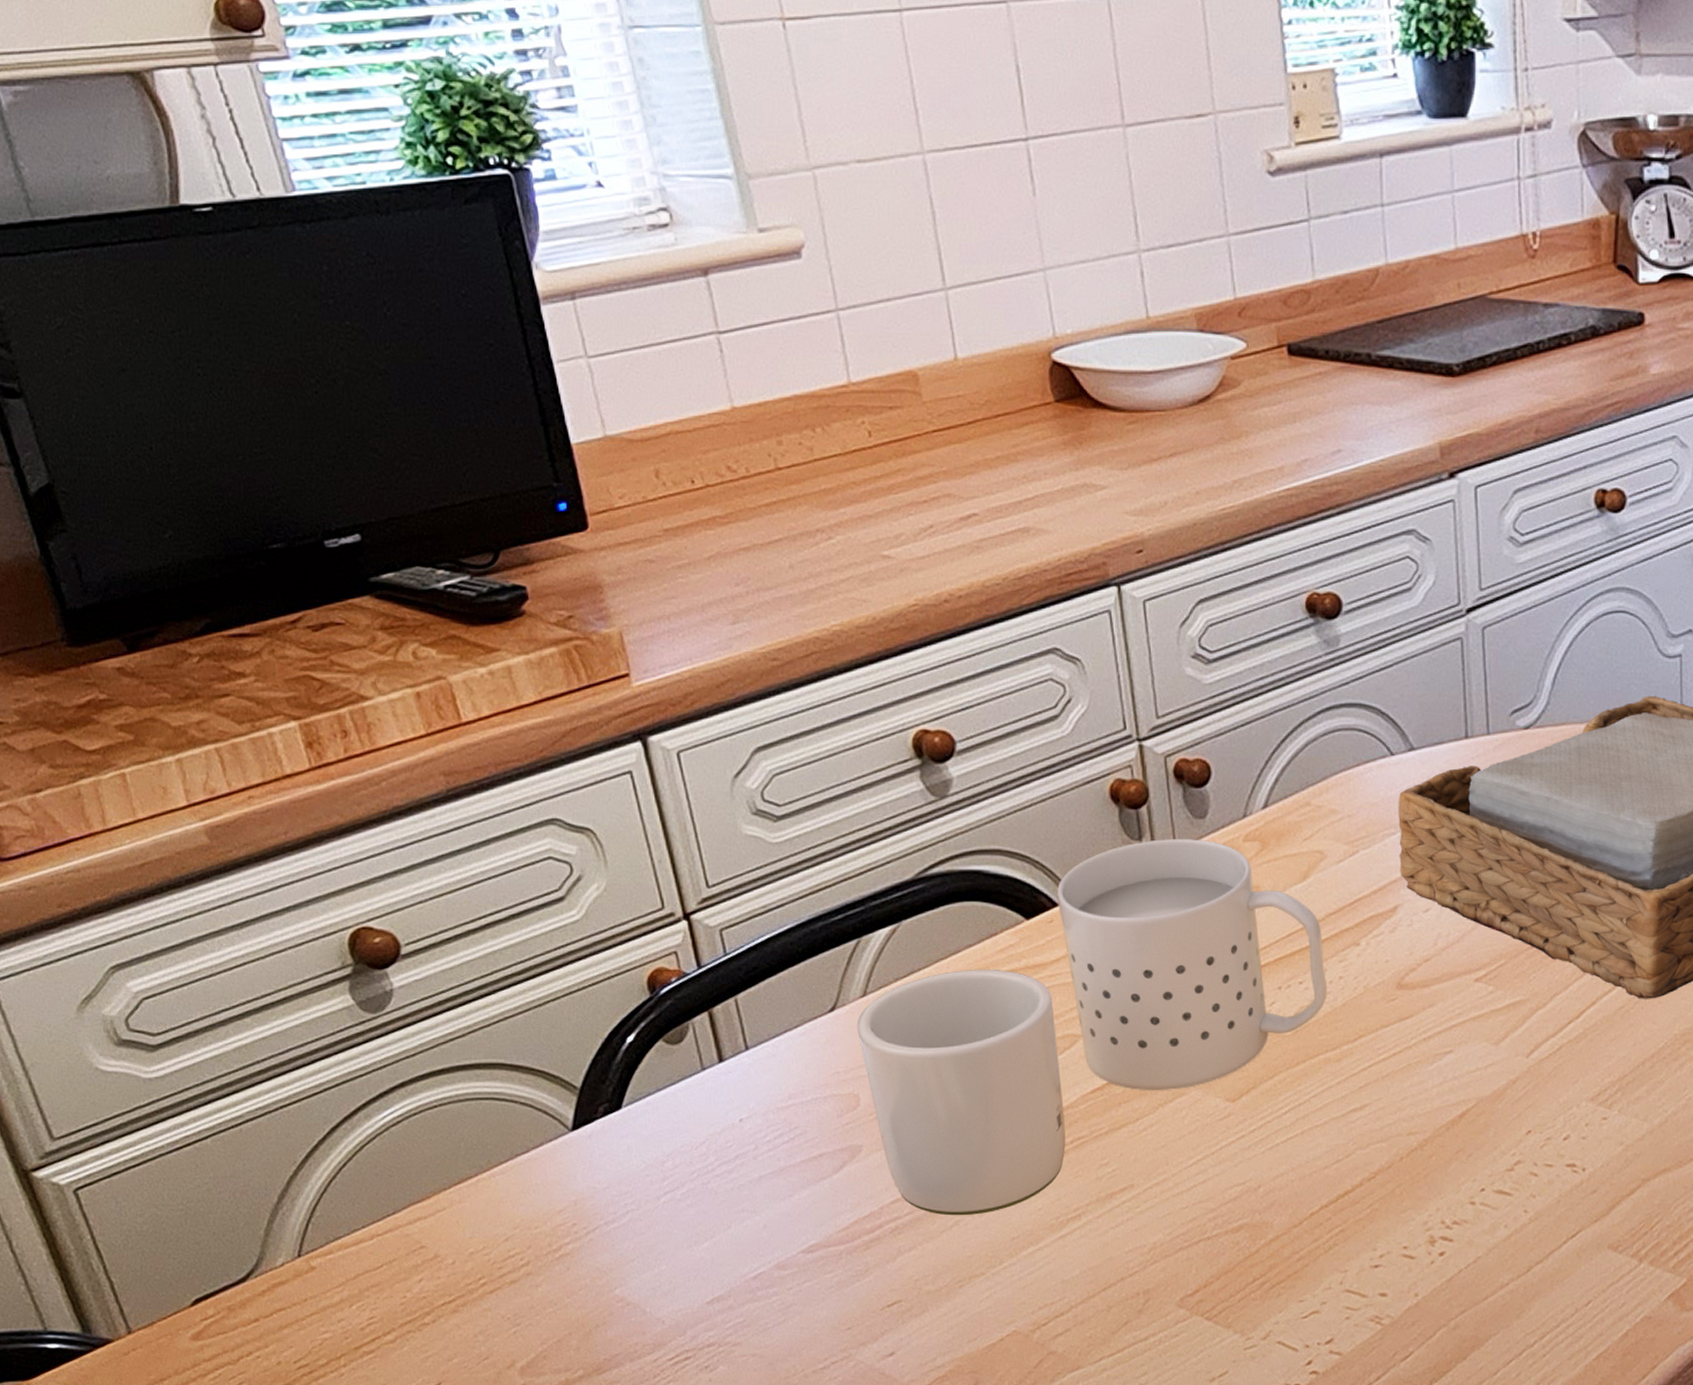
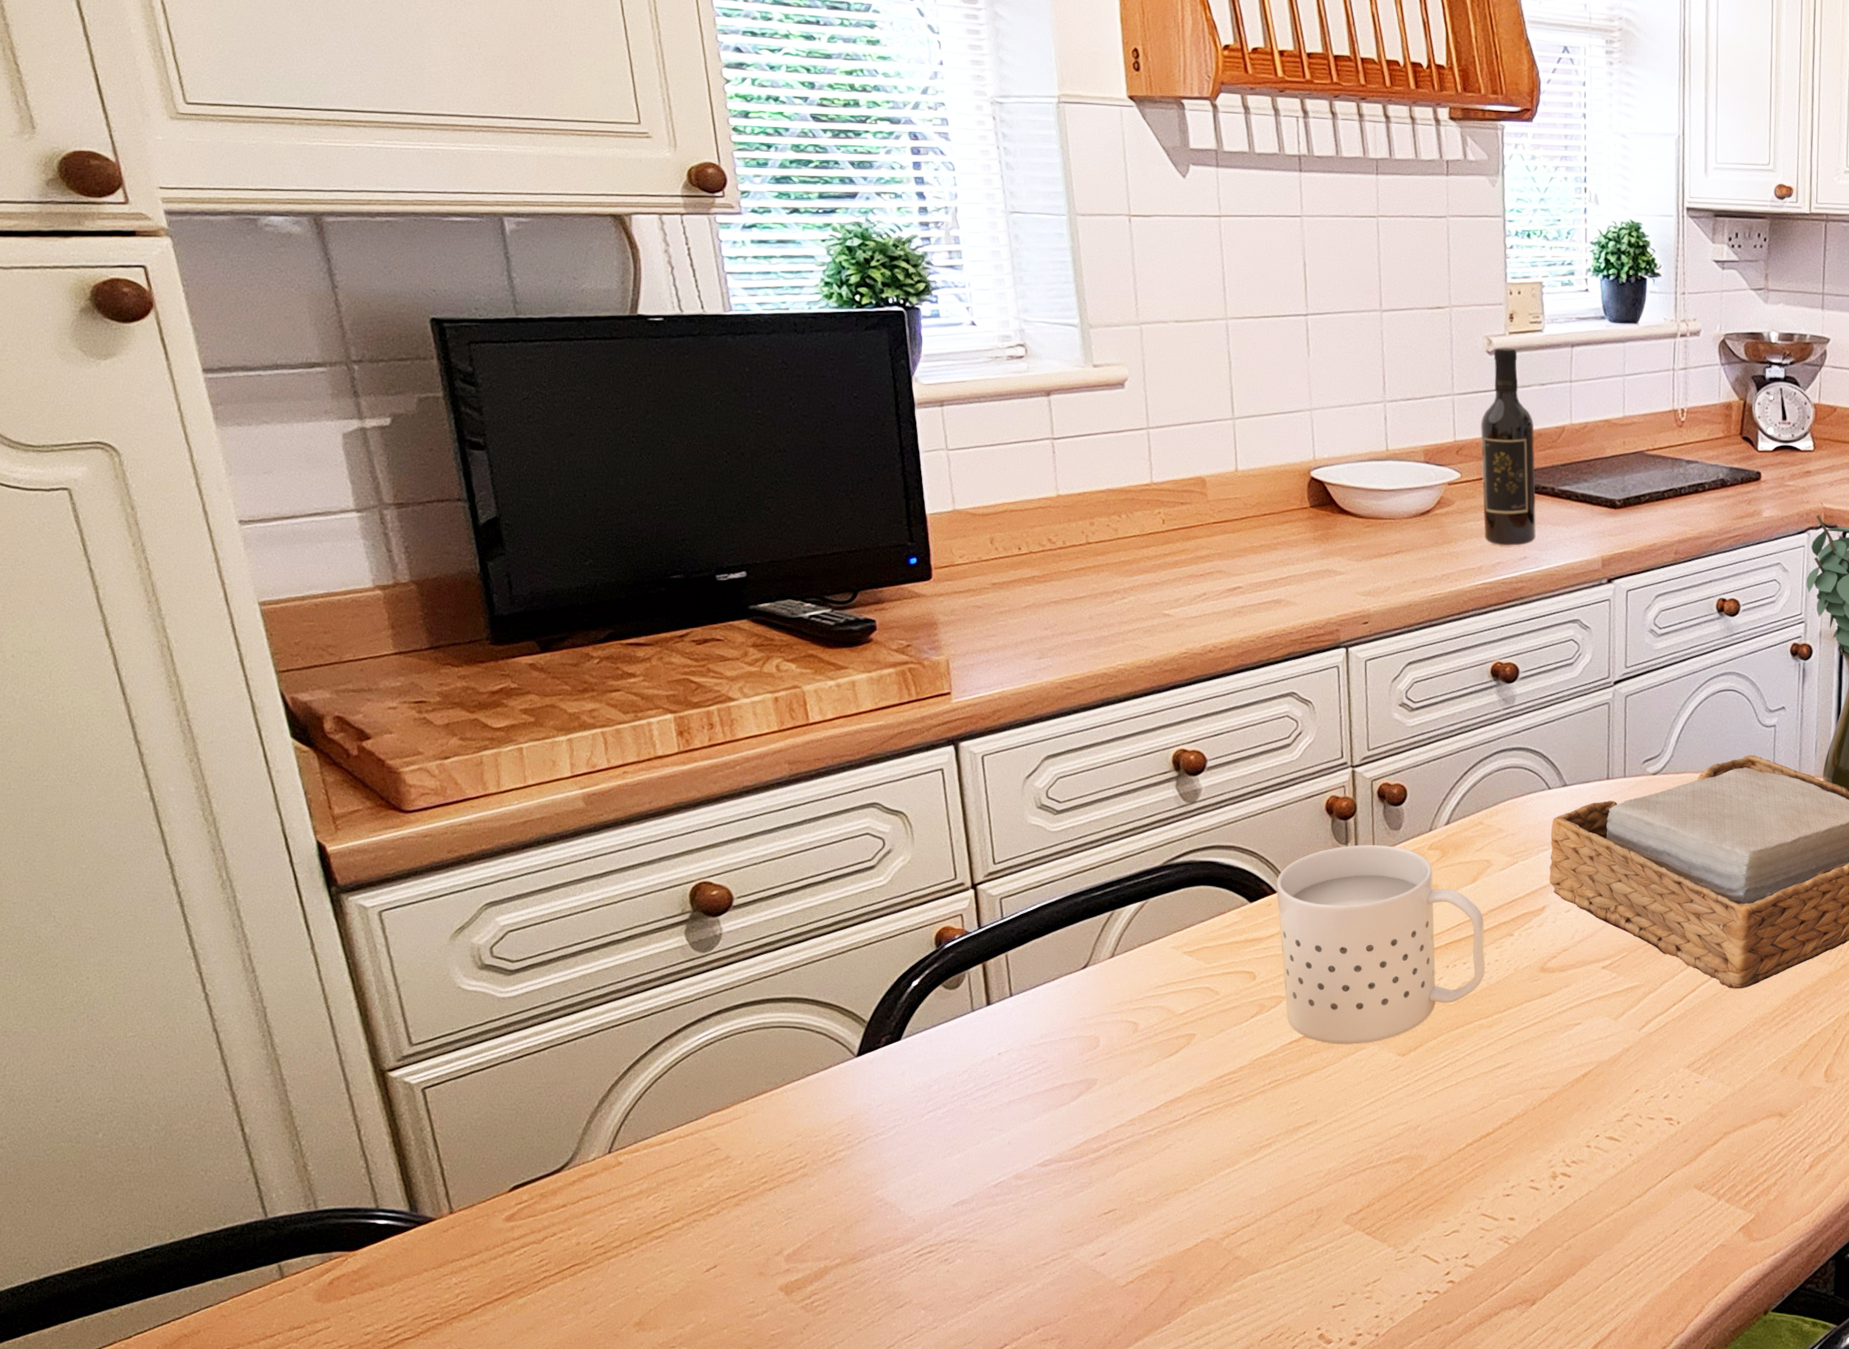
mug: present [856,969,1066,1216] -> none [1103,940,1266,1141]
wine bottle: none [1267,164,1351,437] -> present [1480,348,1536,546]

